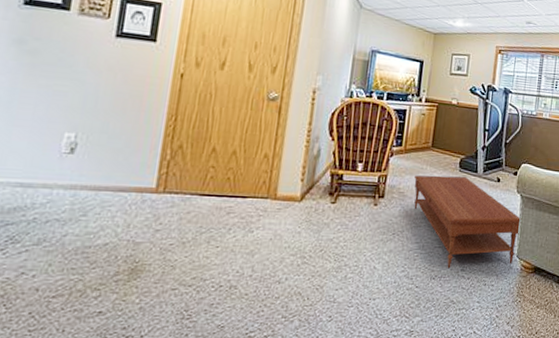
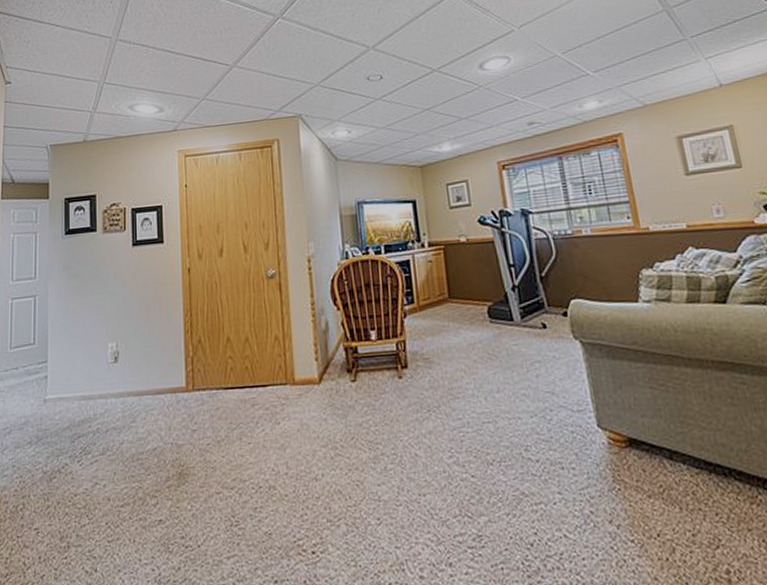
coffee table: present [414,175,522,269] -> none [437,327,594,450]

